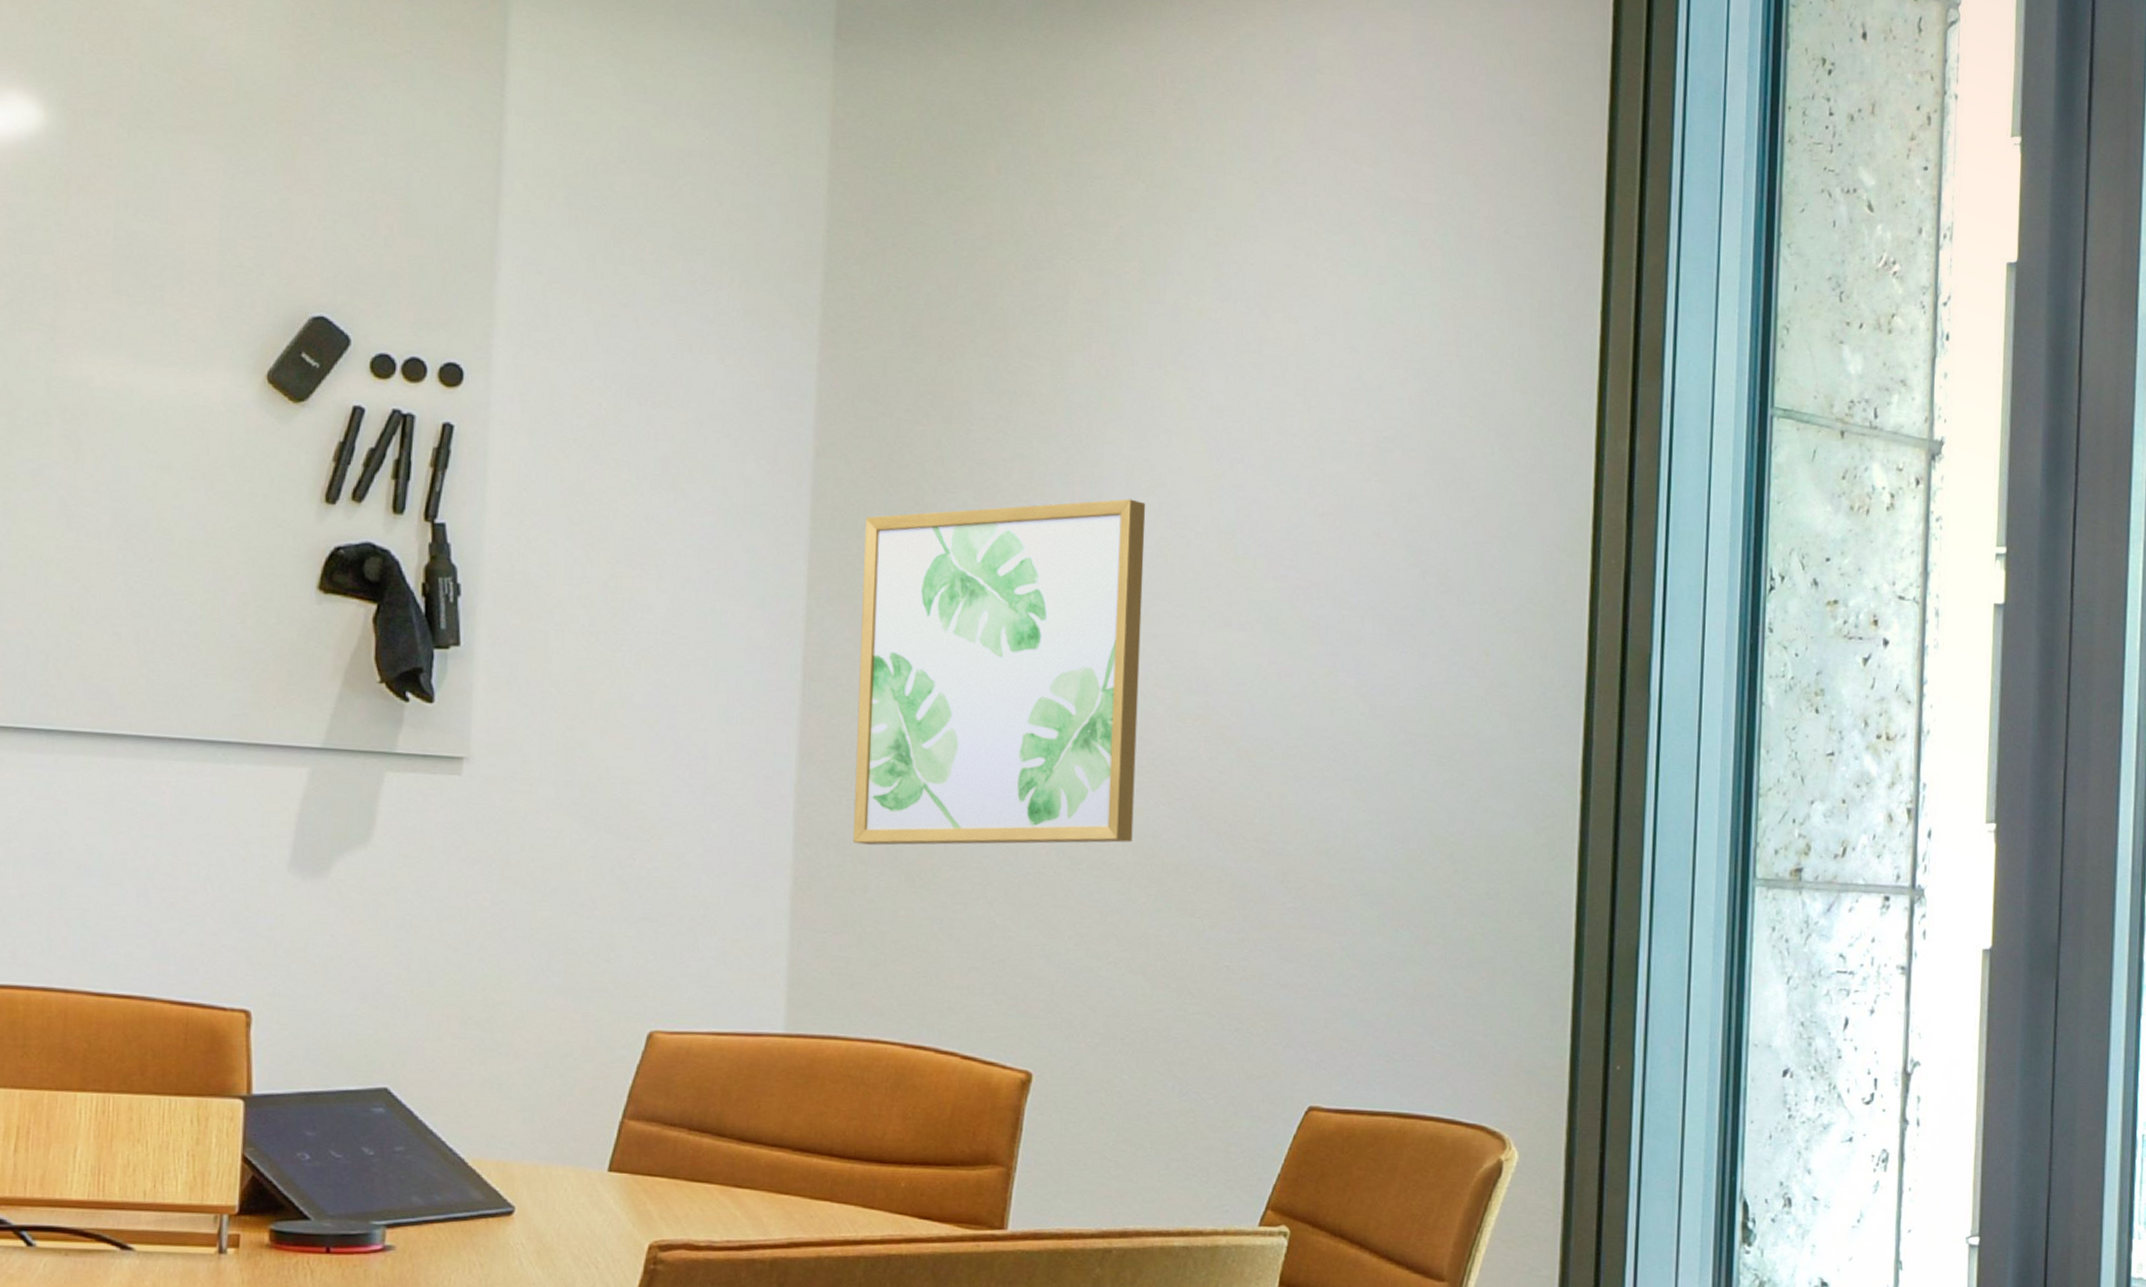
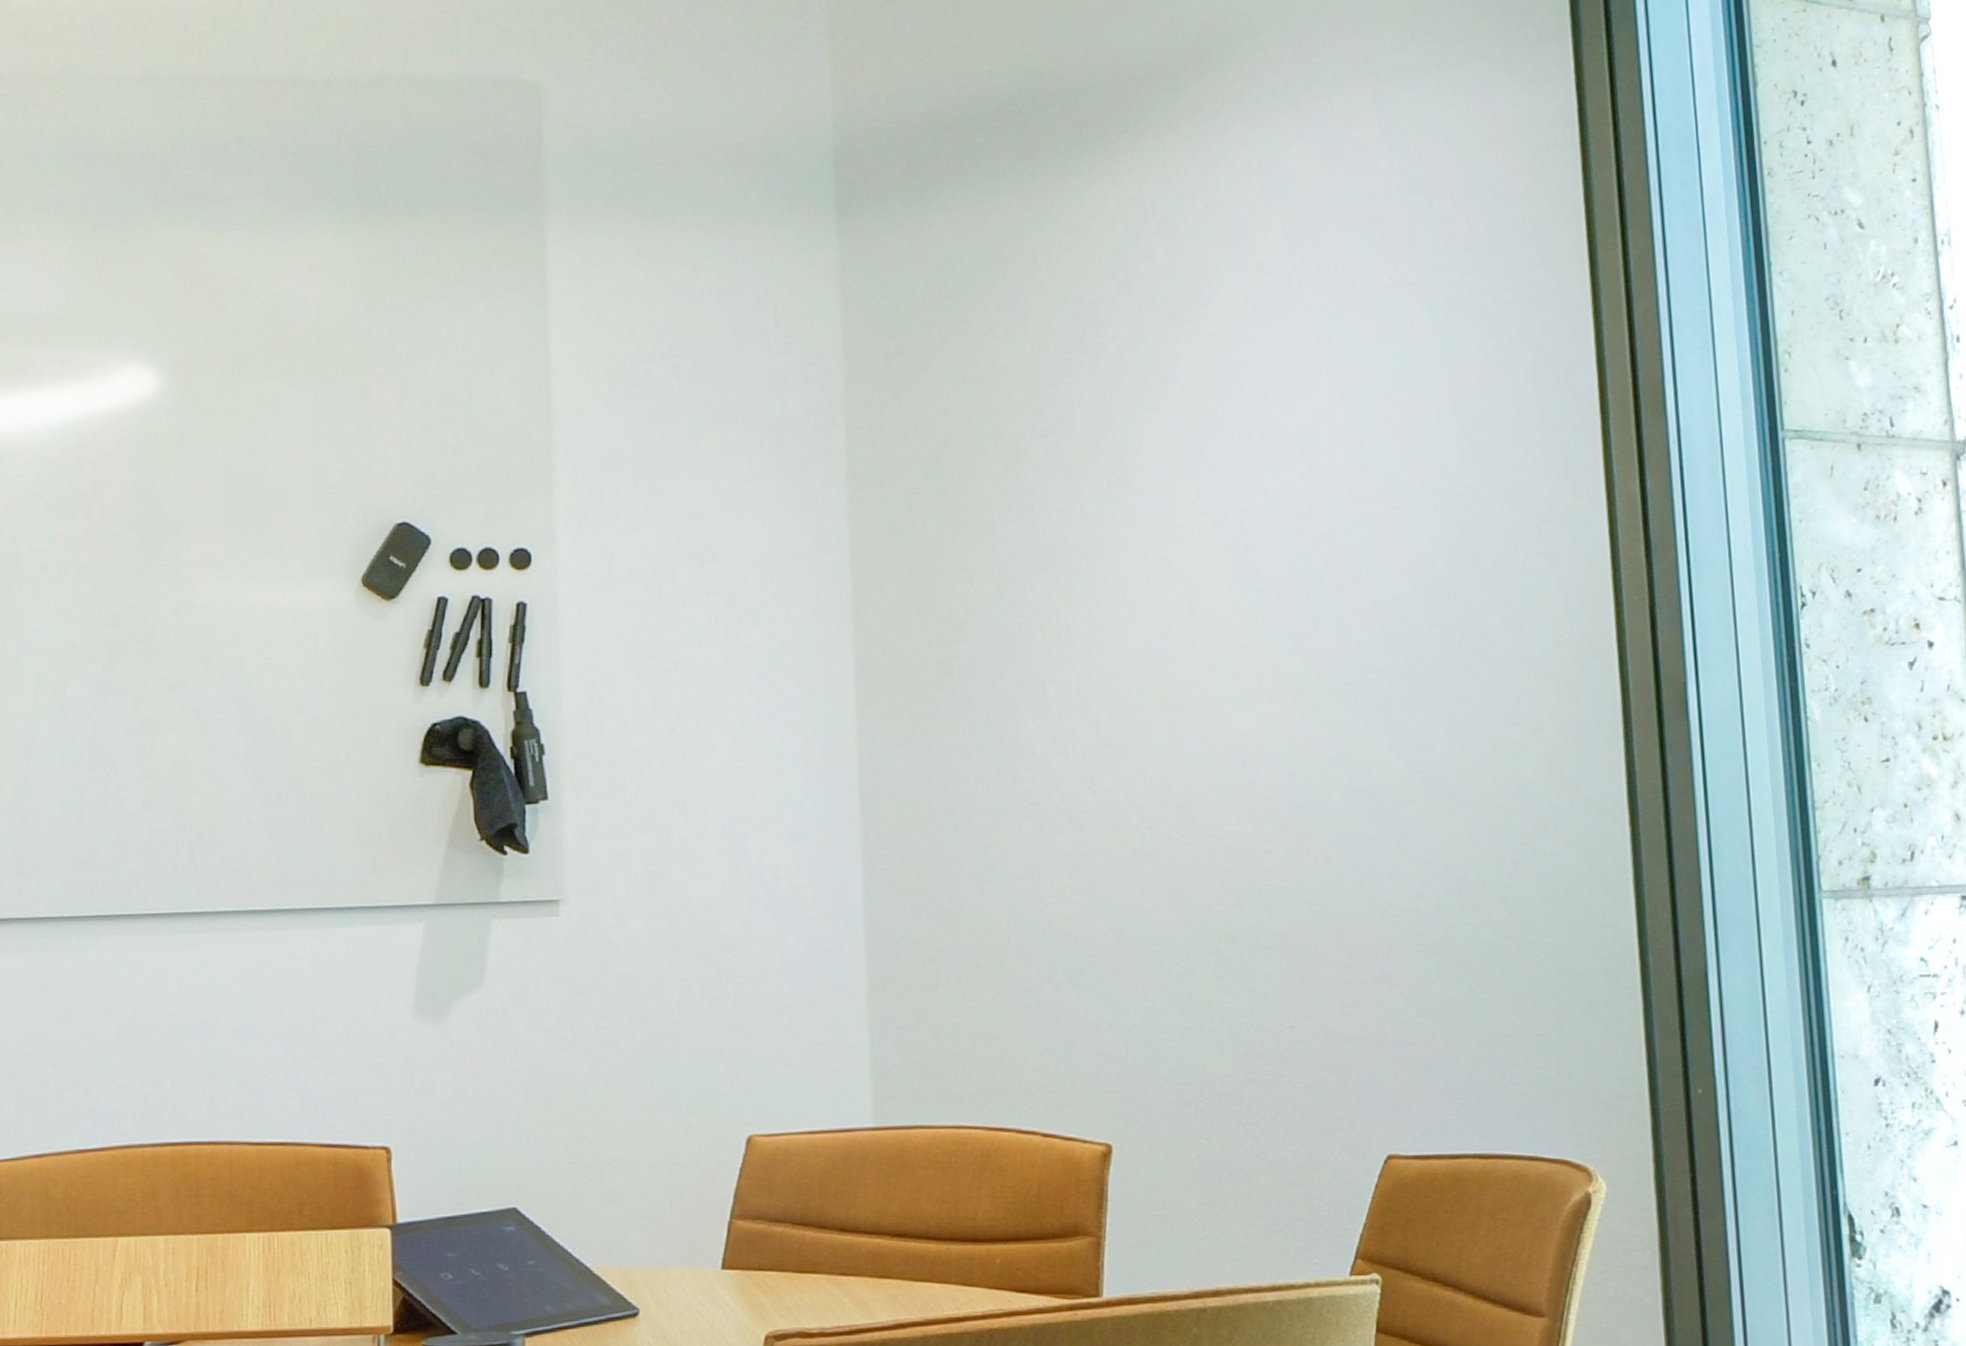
wall art: present [852,499,1146,846] -> none [905,595,1187,944]

